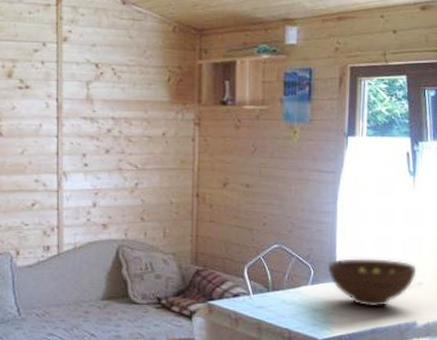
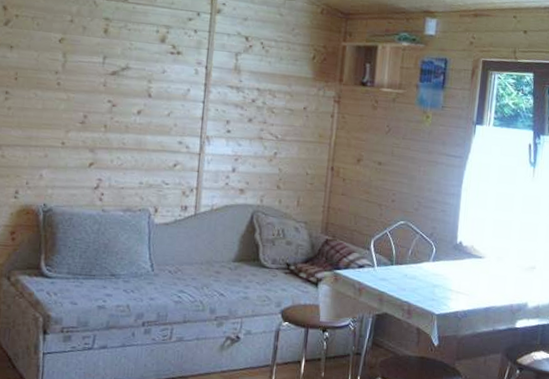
fruit bowl: present [327,257,417,307] -> none [448,238,531,288]

